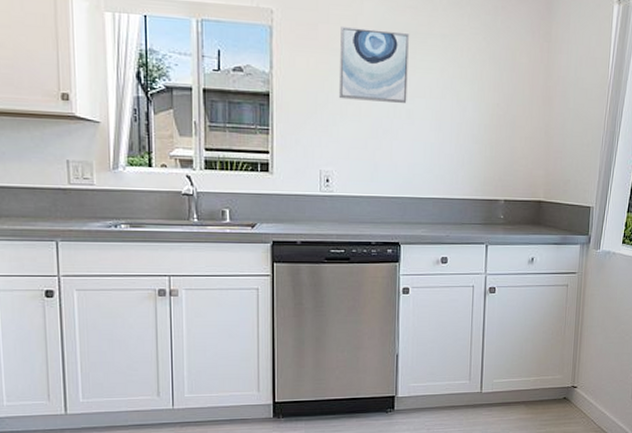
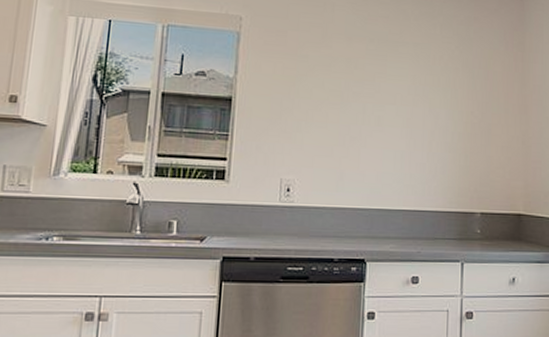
wall art: present [338,25,409,103] -> none [305,33,380,110]

